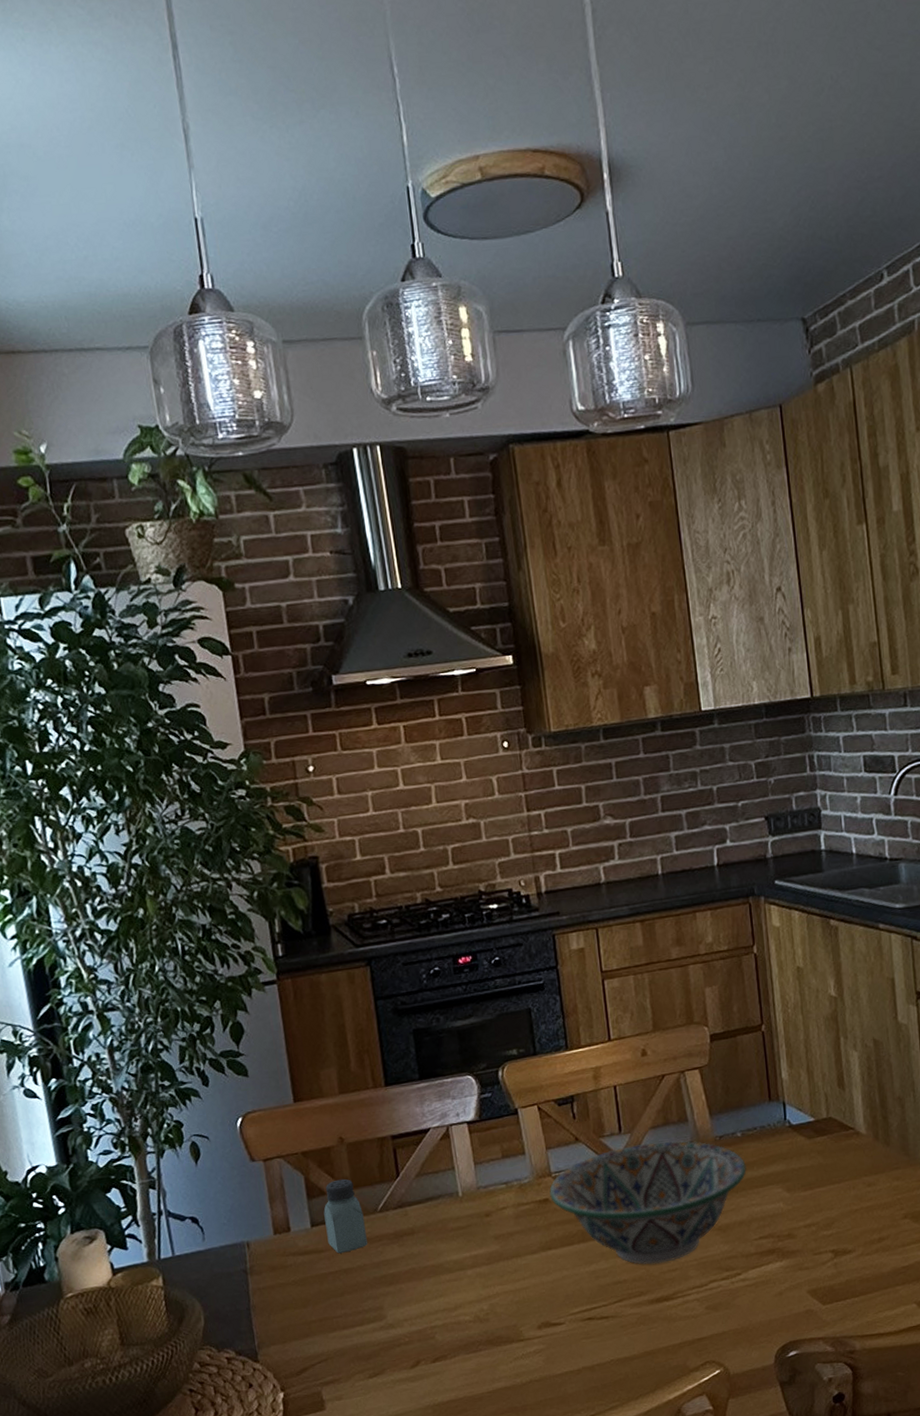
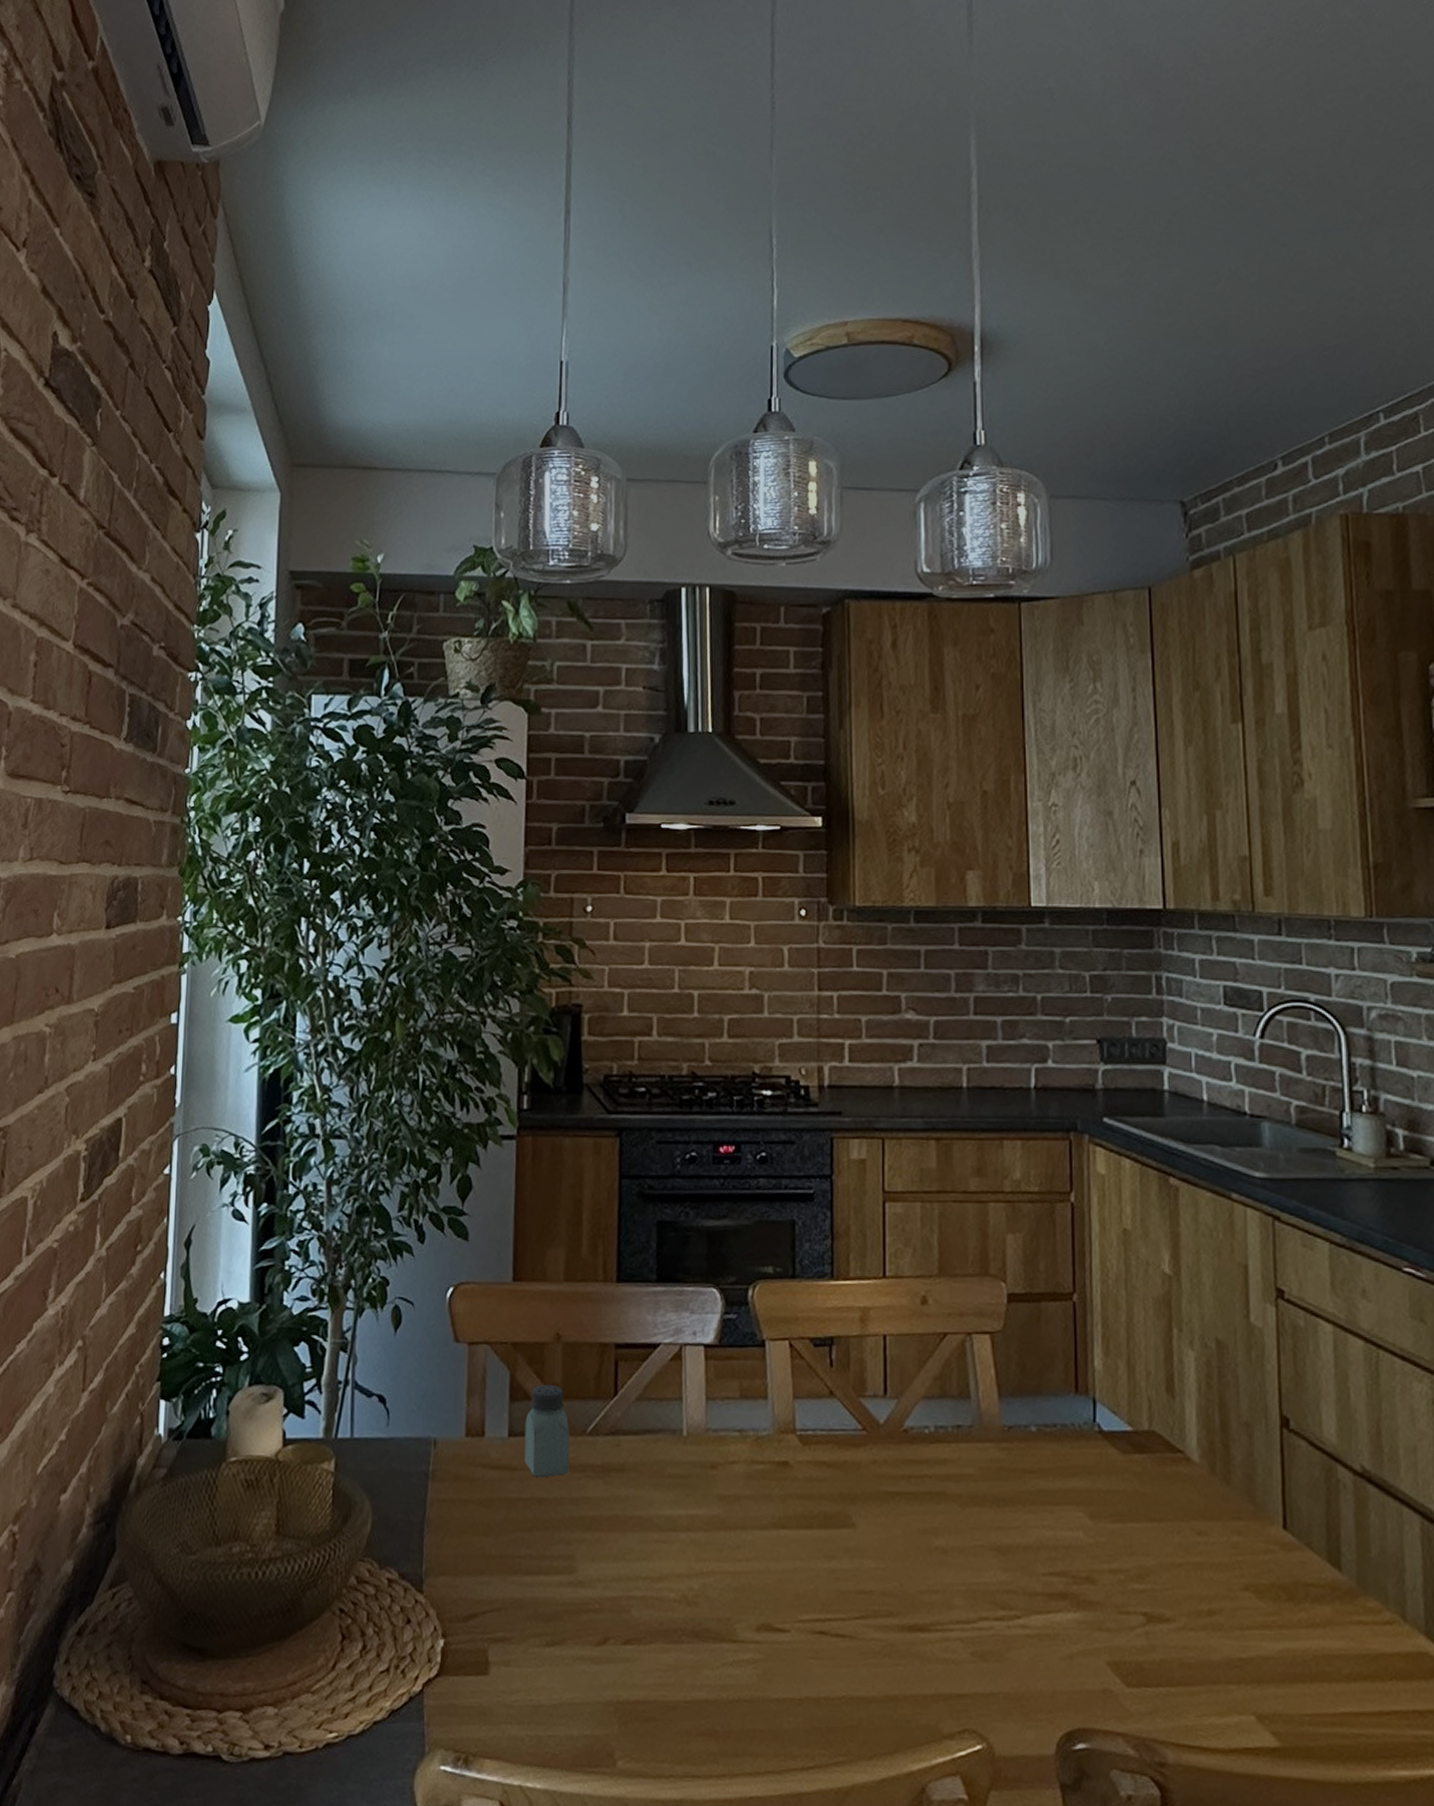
decorative bowl: present [549,1141,747,1264] -> none [791,1415,1039,1579]

